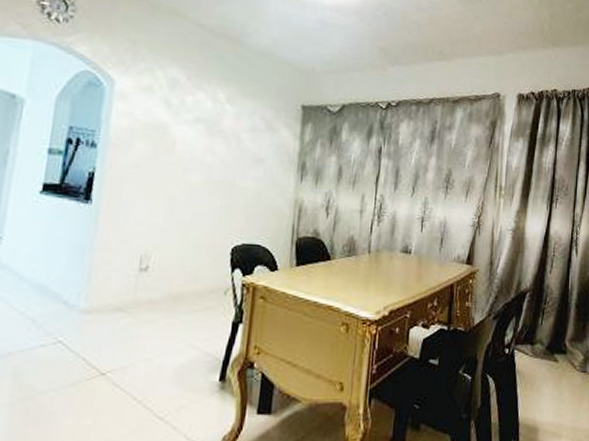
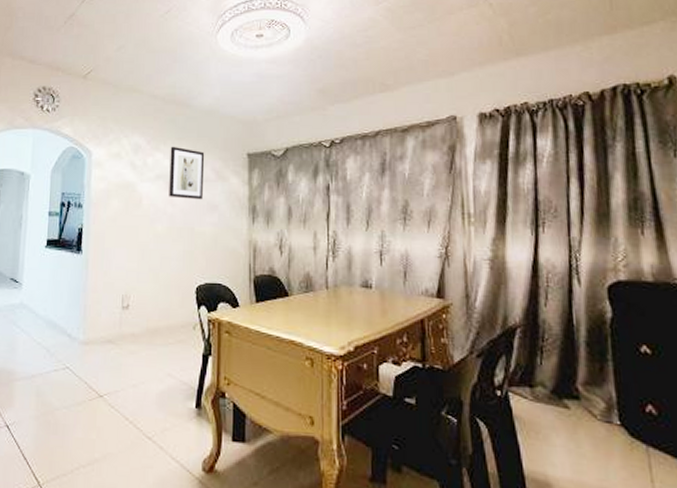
wall art: none [209,86,255,152] -> present [169,146,205,200]

